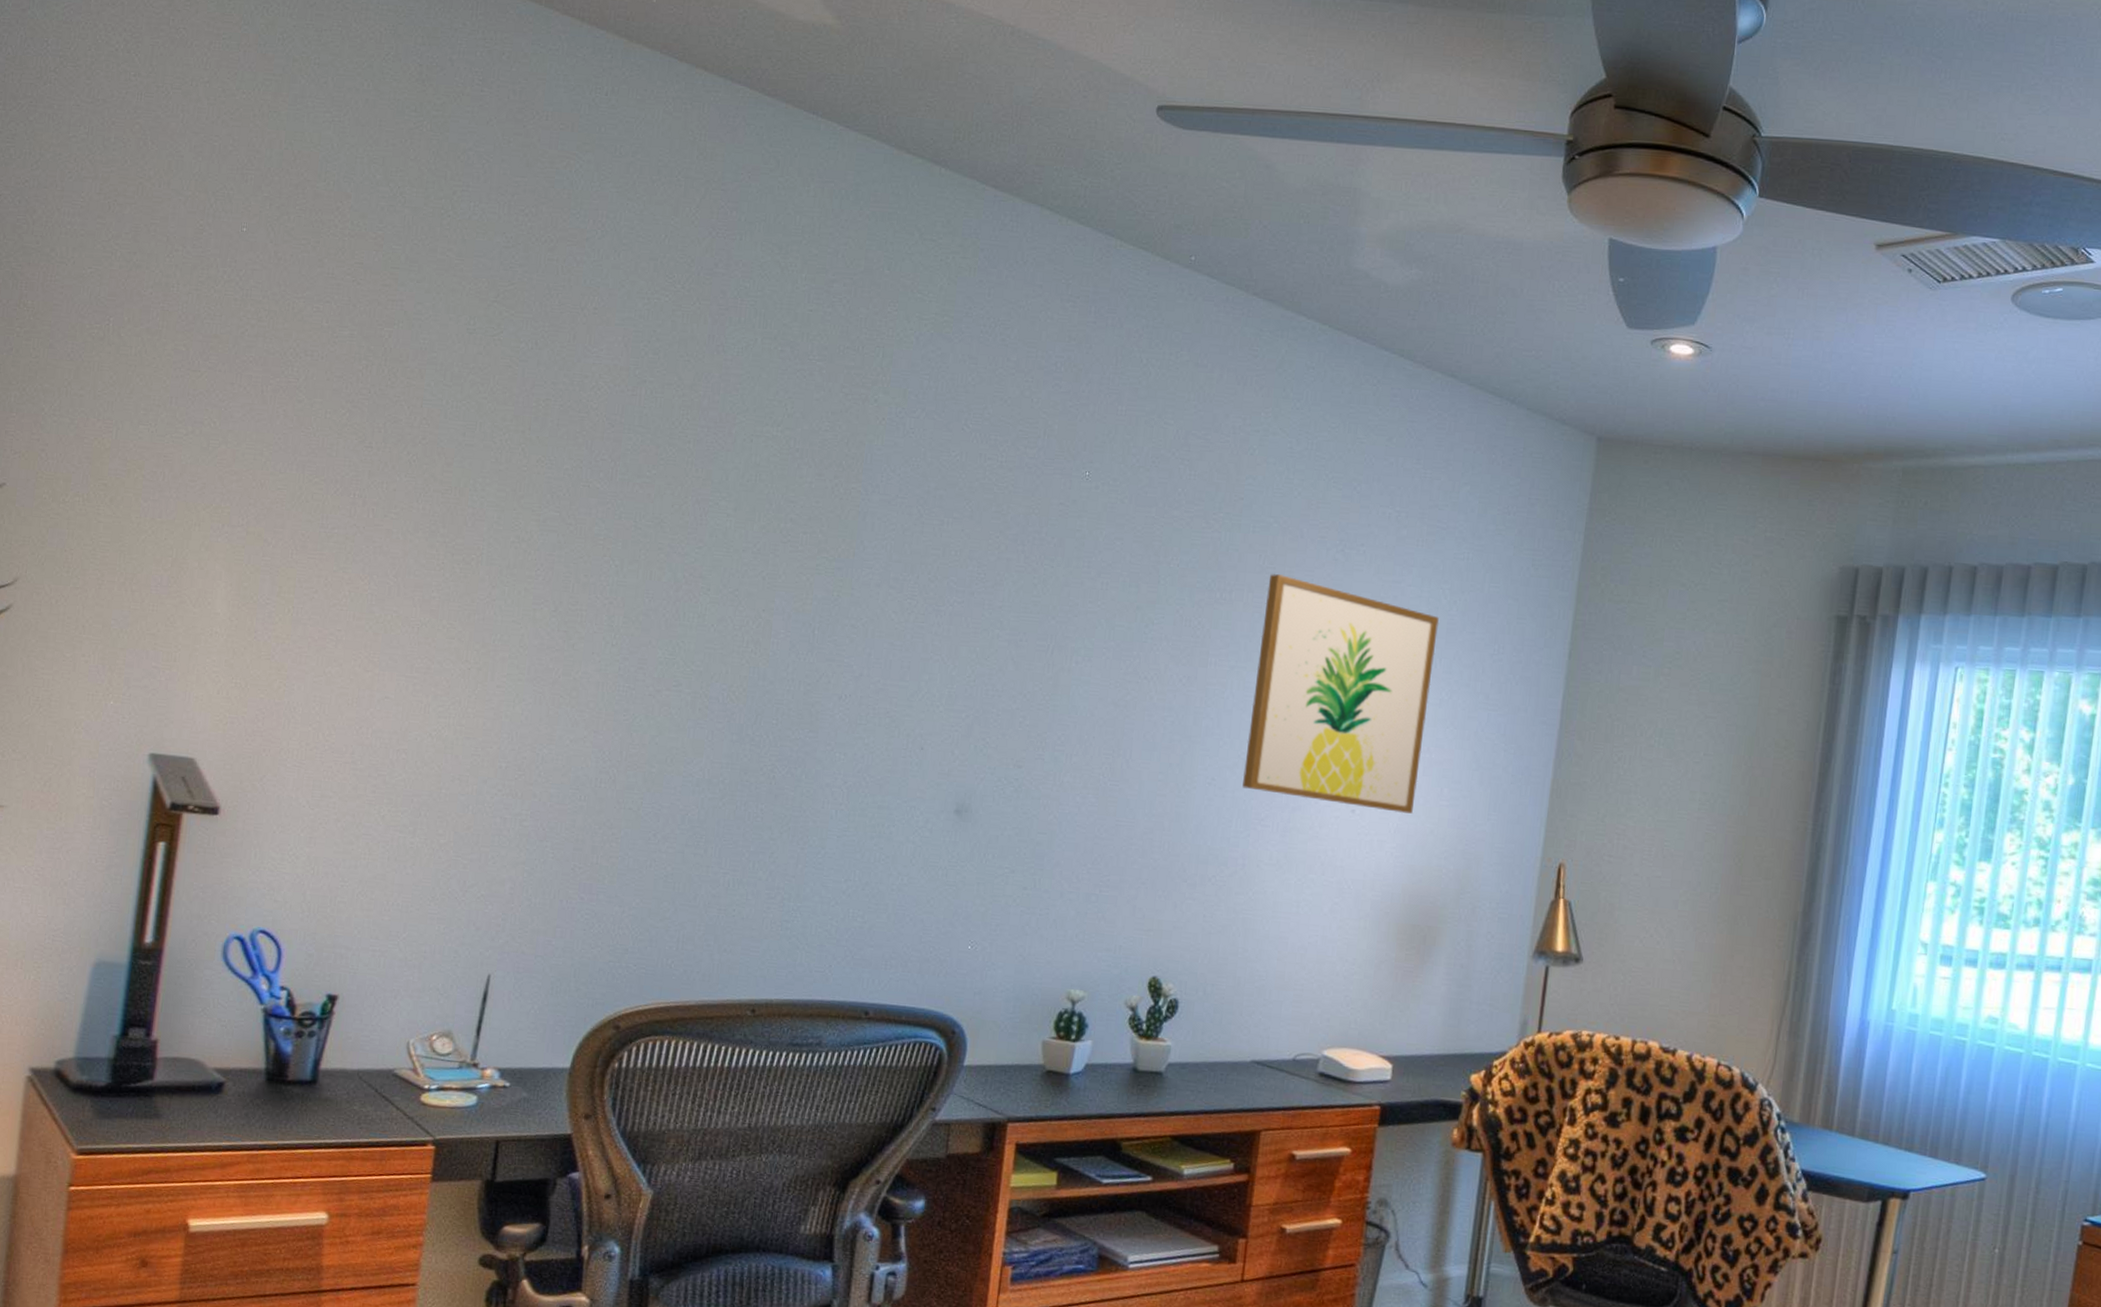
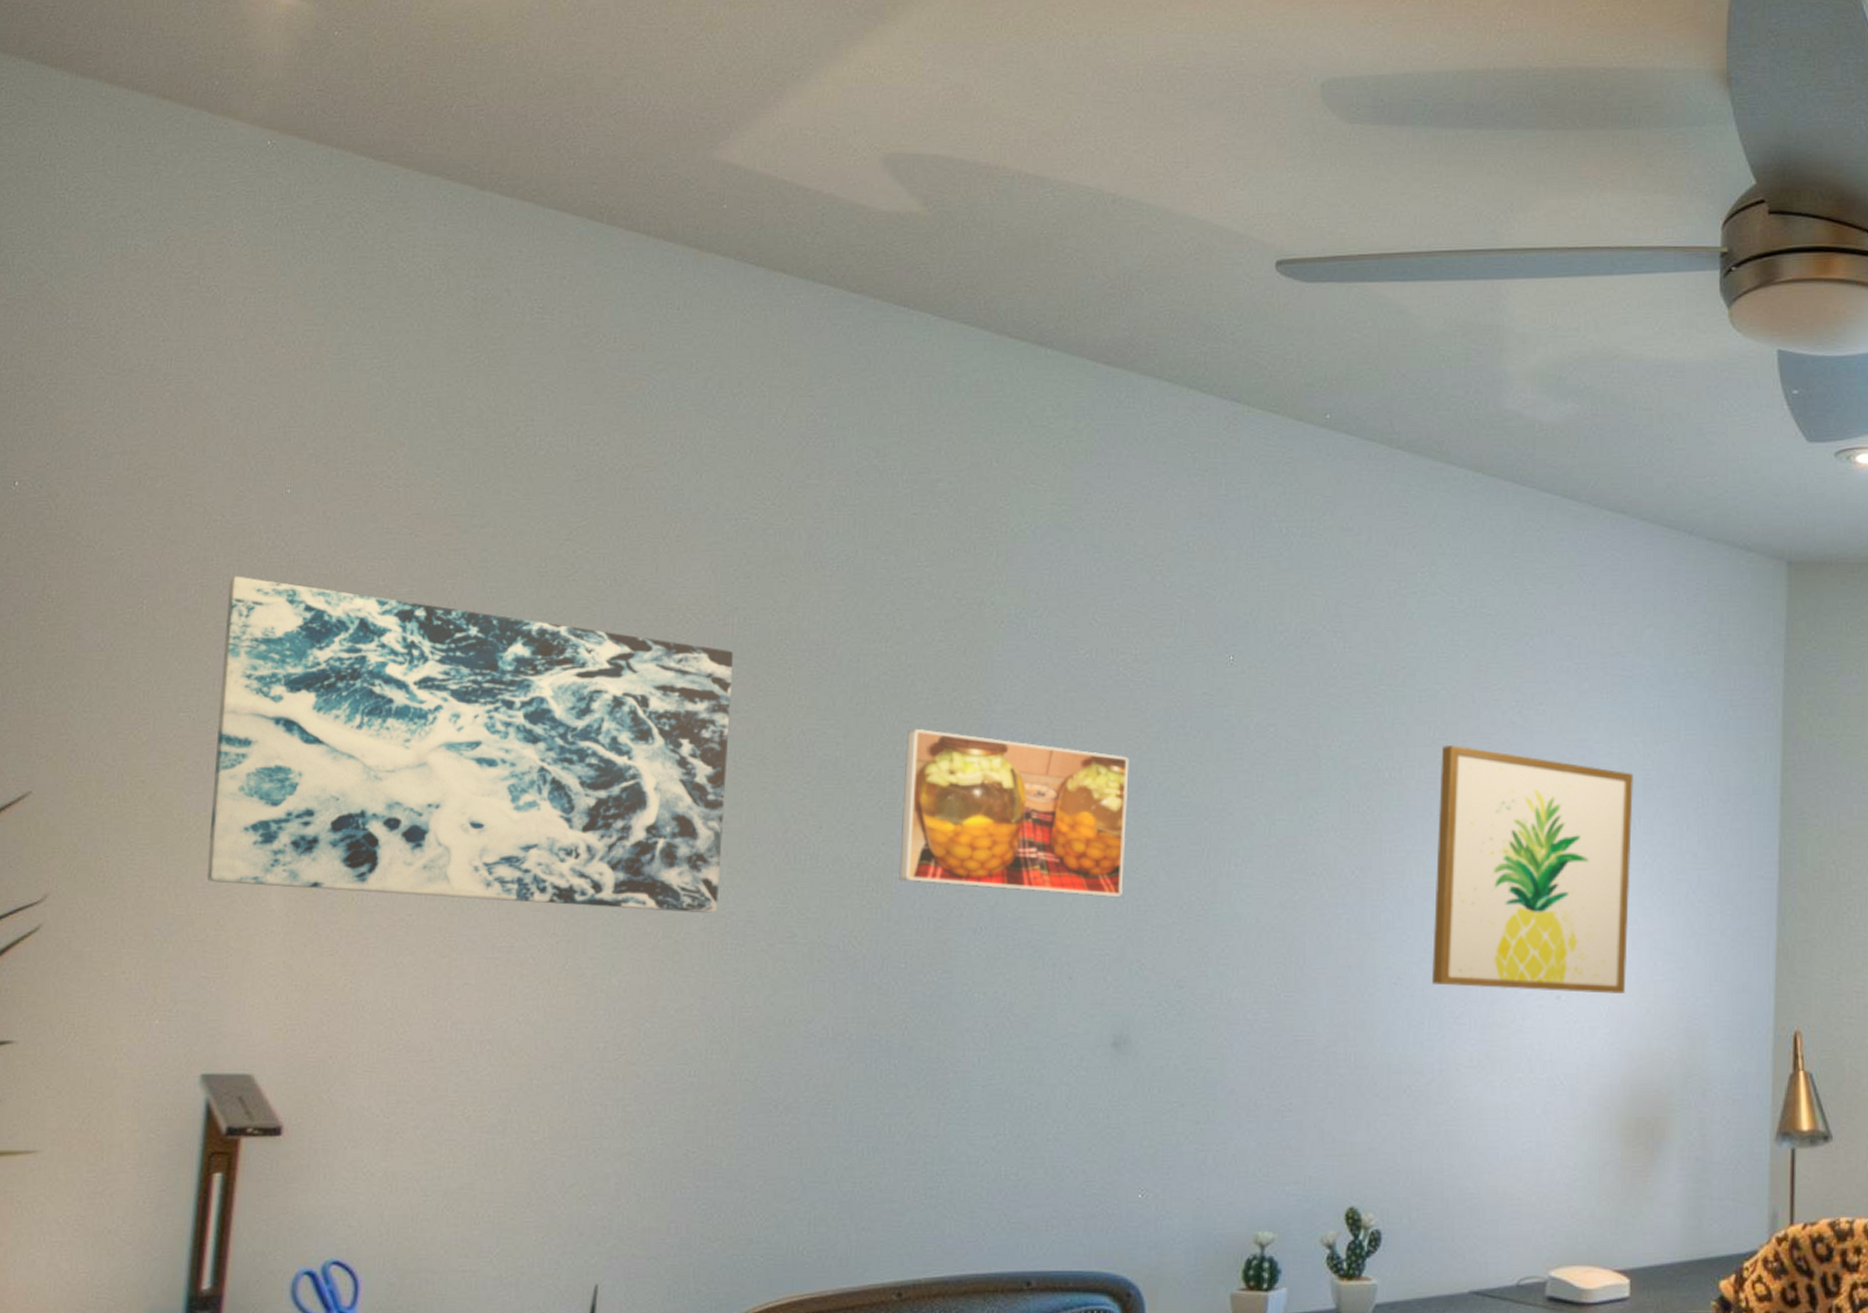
wall art: none [159,304,639,657] -> present [206,576,733,914]
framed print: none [775,508,989,680] -> present [899,728,1129,897]

